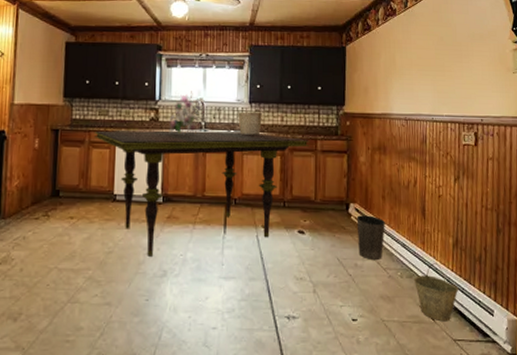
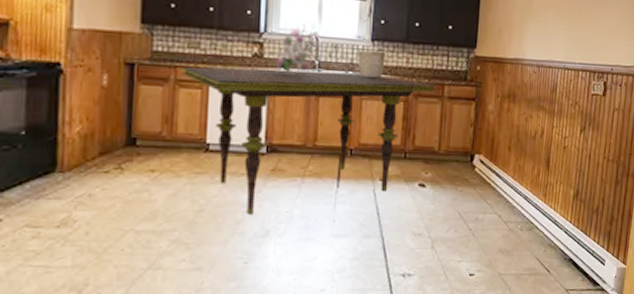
waste basket: present [356,215,385,259] -> none [480,167,509,213]
bucket: present [414,262,459,322] -> none [533,214,575,273]

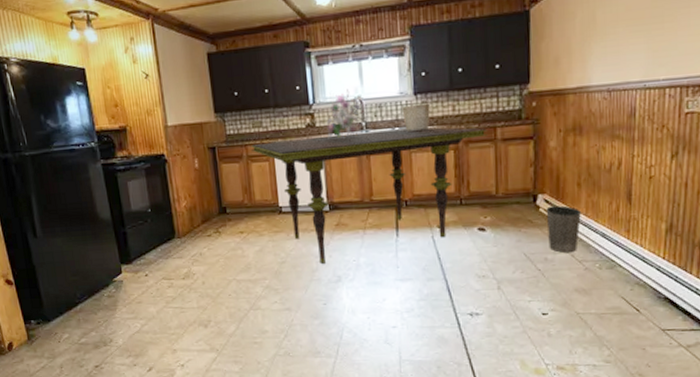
waste basket: none [480,167,509,213] -> present [546,205,581,253]

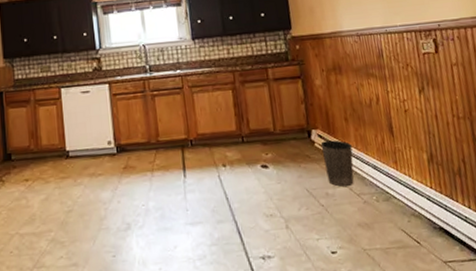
dining table: present [251,127,488,264] -> none [39,69,261,211]
bouquet: present [325,89,368,139] -> none [111,35,152,81]
ceramic pot: present [402,103,431,131] -> none [182,47,208,73]

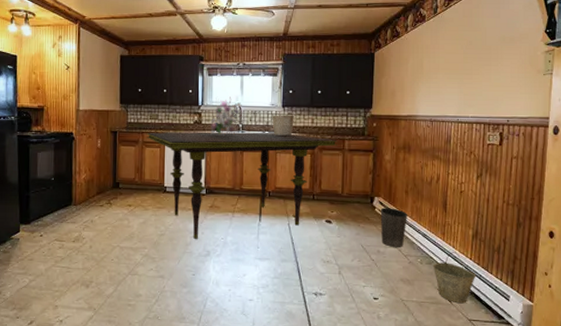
dining table: none [39,69,261,211] -> present [147,132,338,239]
bouquet: none [111,35,152,81] -> present [210,97,244,136]
ceramic pot: none [182,47,208,73] -> present [272,115,294,136]
bucket: none [392,180,442,244] -> present [433,251,477,304]

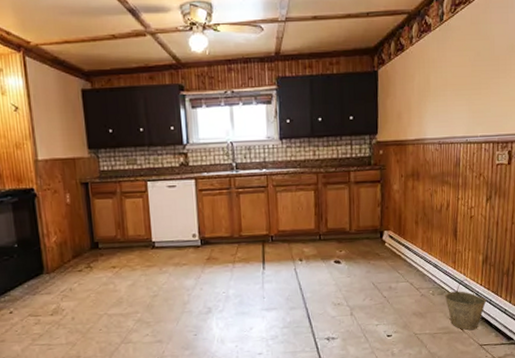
dining table: present [147,132,338,239] -> none [125,170,343,296]
bouquet: present [210,97,244,136] -> none [198,131,238,178]
ceramic pot: present [272,115,294,136] -> none [269,148,294,173]
waste basket: present [380,208,407,247] -> none [390,240,418,282]

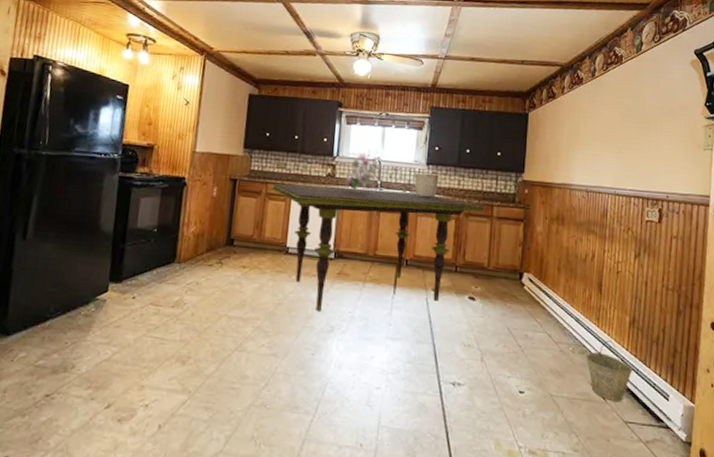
dining table: none [125,170,343,296] -> present [271,183,486,311]
bouquet: none [198,131,238,178] -> present [344,149,383,192]
ceramic pot: none [269,148,294,173] -> present [414,173,439,197]

